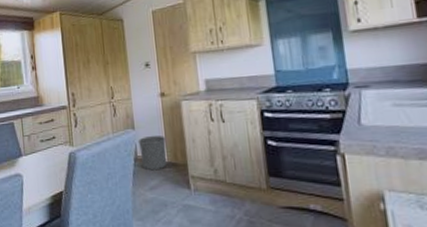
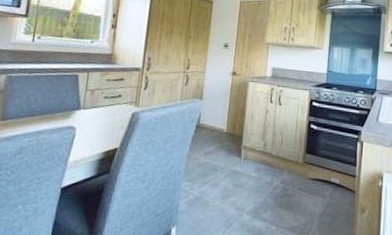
waste bin: present [138,135,167,171] -> none [202,107,229,139]

